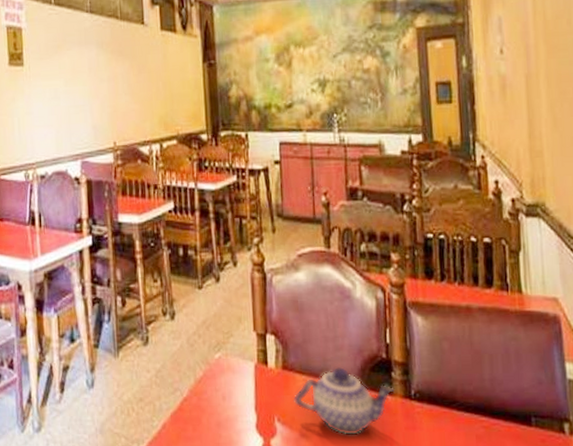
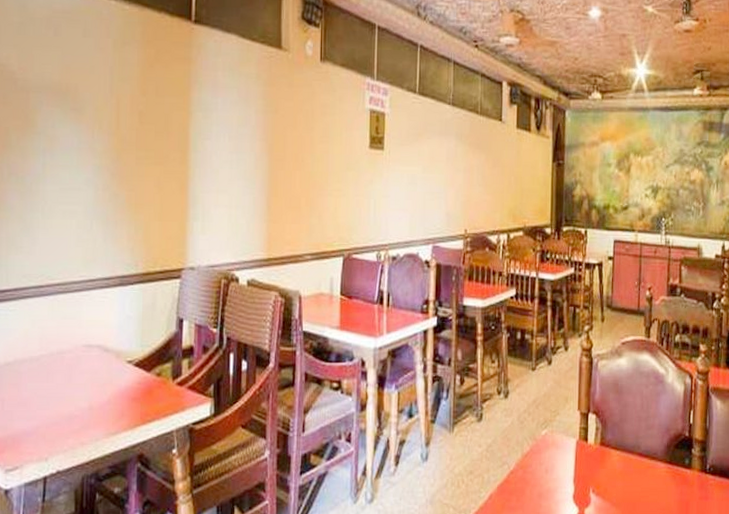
teapot: present [293,366,395,435] -> none [607,443,693,504]

